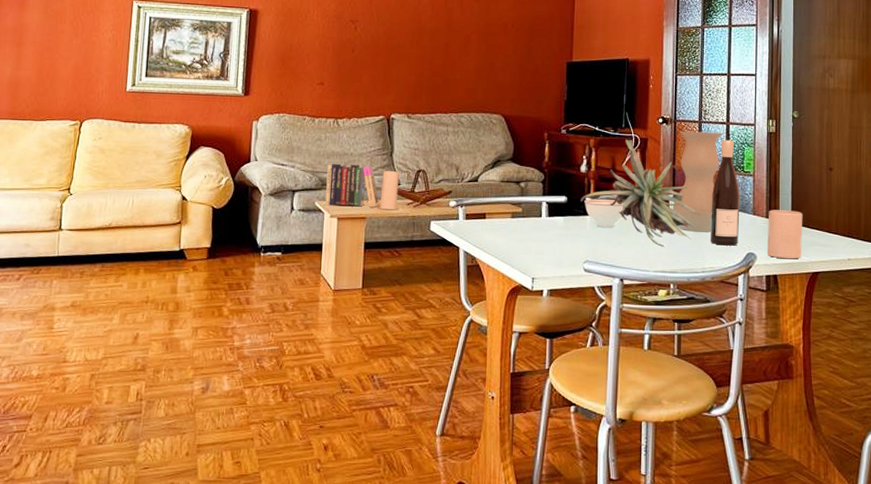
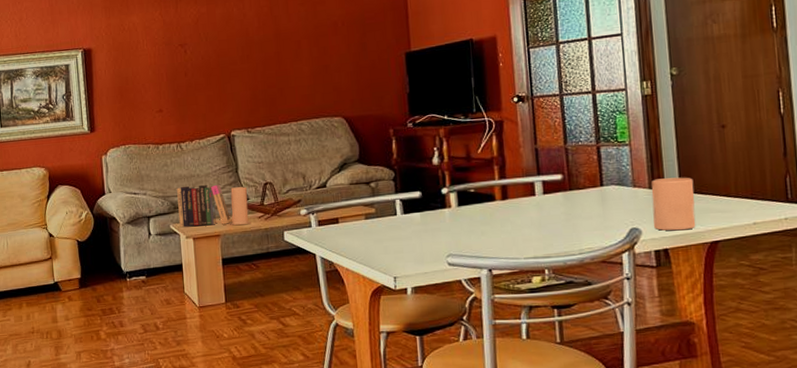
plant: present [581,138,701,247] -> none [436,123,572,232]
bowl: present [584,198,624,229] -> none [440,188,484,220]
vase: present [673,131,723,232] -> none [537,103,589,213]
bottle: present [710,139,740,246] -> none [582,109,619,224]

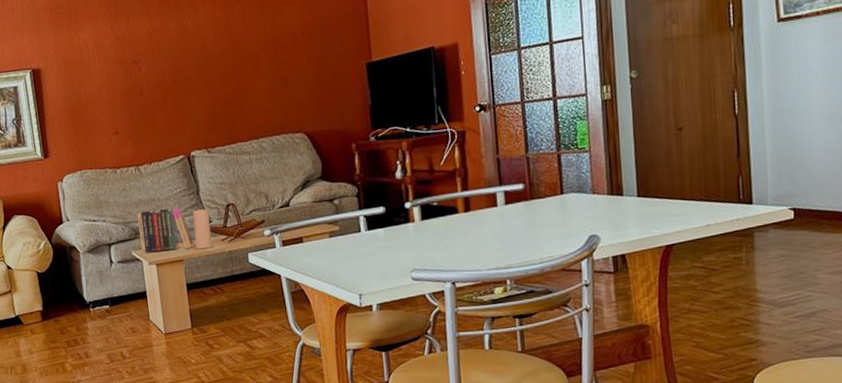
mug: present [651,177,696,231] -> none [609,182,652,237]

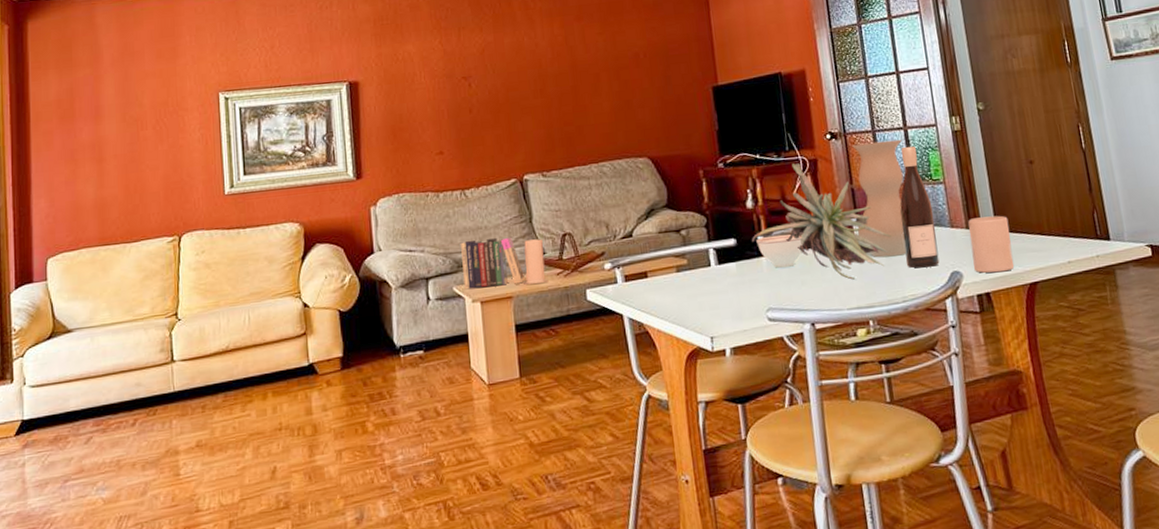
plant: none [400,135,533,243] -> present [752,162,892,280]
bowl: none [404,201,447,234] -> present [756,233,803,269]
vase: none [499,109,550,223] -> present [851,139,907,258]
bottle: none [543,115,579,233] -> present [899,145,940,268]
mug: none [609,182,652,237] -> present [968,215,1015,273]

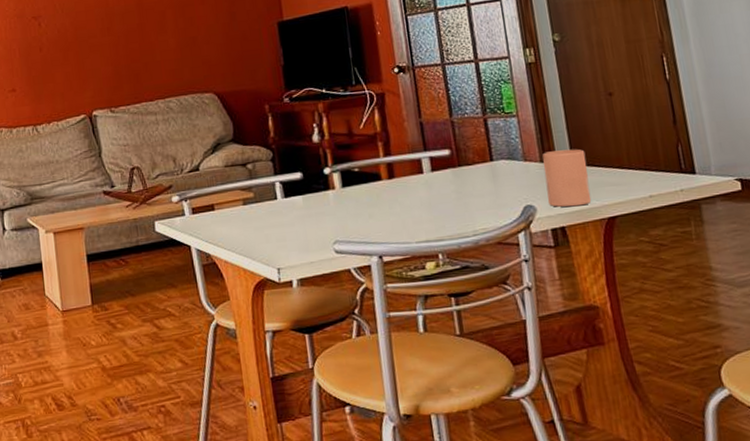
books: present [461,237,526,290] -> none [34,170,96,221]
candle: present [524,239,549,285] -> none [94,172,118,216]
plant: present [752,162,892,280] -> none [318,96,462,213]
bowl: present [756,233,803,269] -> none [323,167,370,202]
vase: present [851,139,907,258] -> none [420,72,478,192]
bottle: present [899,145,940,268] -> none [470,78,512,202]

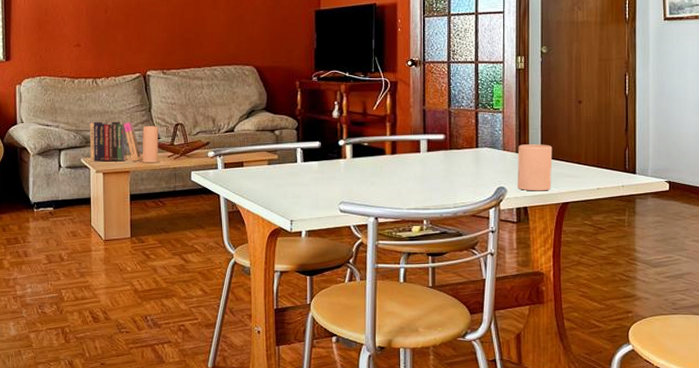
books: none [34,170,96,221] -> present [90,121,142,162]
candle: none [94,172,118,216] -> present [140,126,161,163]

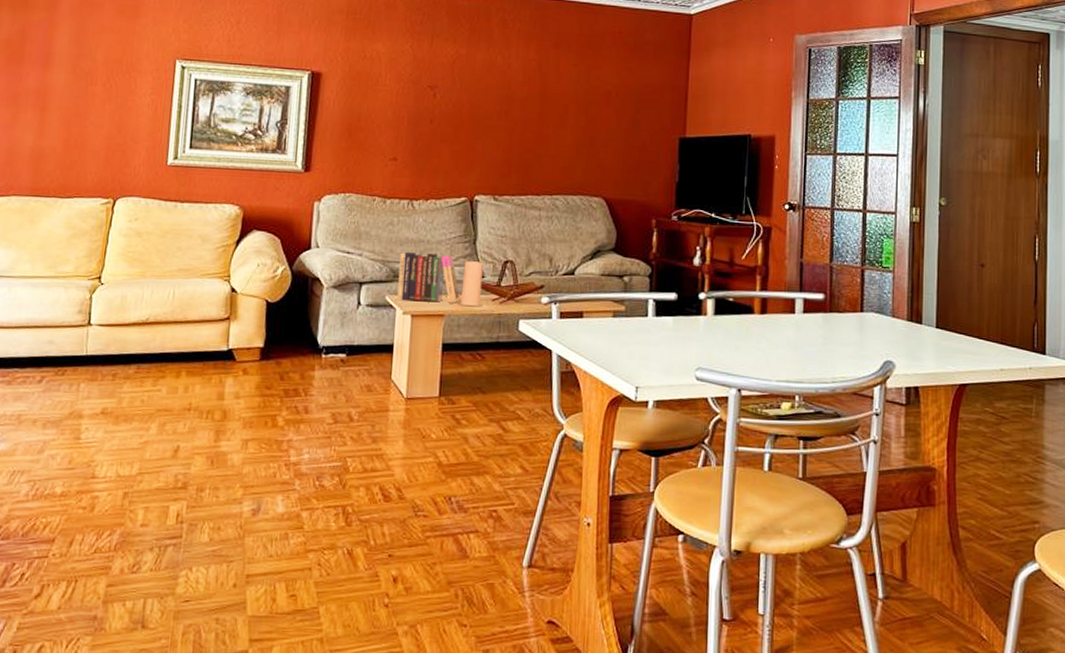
mug: present [517,144,553,191] -> none [907,311,950,369]

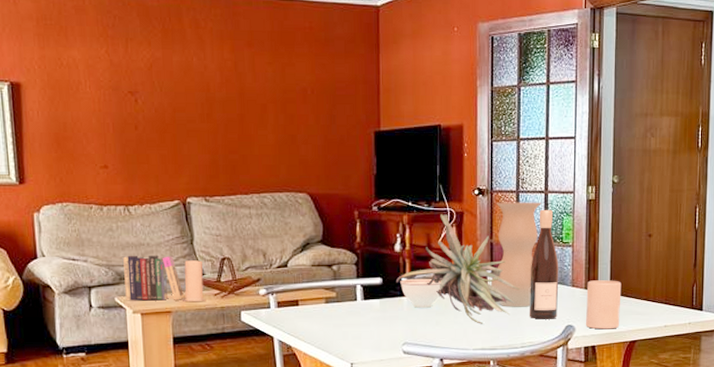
plant: none [693,227,832,353] -> present [397,213,520,324]
bowl: none [697,296,743,331] -> present [400,278,441,309]
vase: none [800,219,859,337] -> present [491,202,541,307]
bottle: none [841,229,877,353] -> present [529,209,559,320]
mug: none [907,311,950,369] -> present [585,280,622,330]

